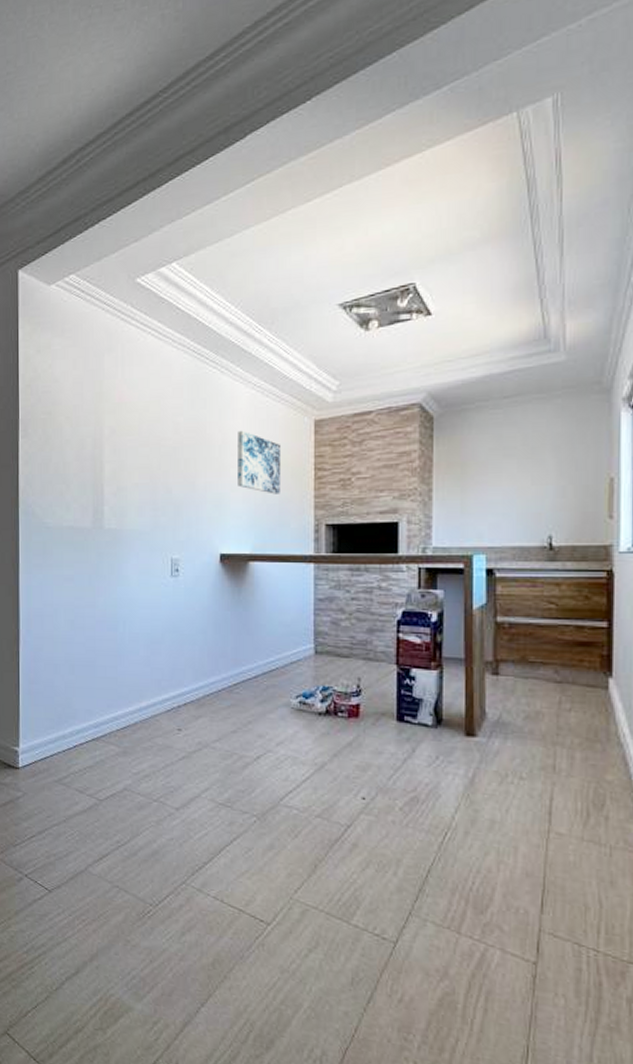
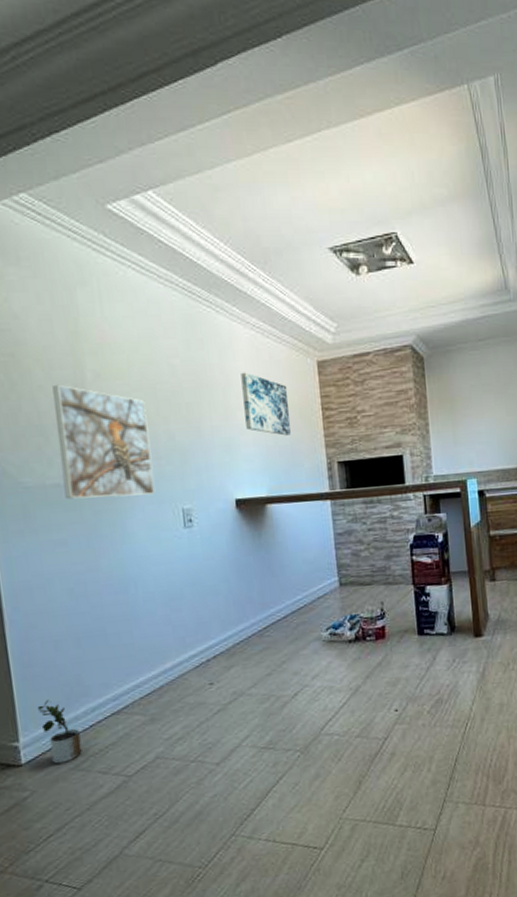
potted plant: none [35,715,65,775] -> present [37,699,82,764]
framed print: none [76,439,150,542] -> present [52,384,154,500]

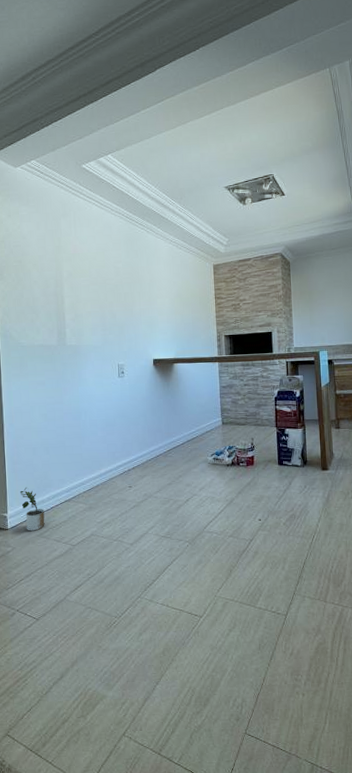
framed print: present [52,384,154,500] -> none [43,280,101,355]
wall art: present [241,372,291,436] -> none [161,272,193,316]

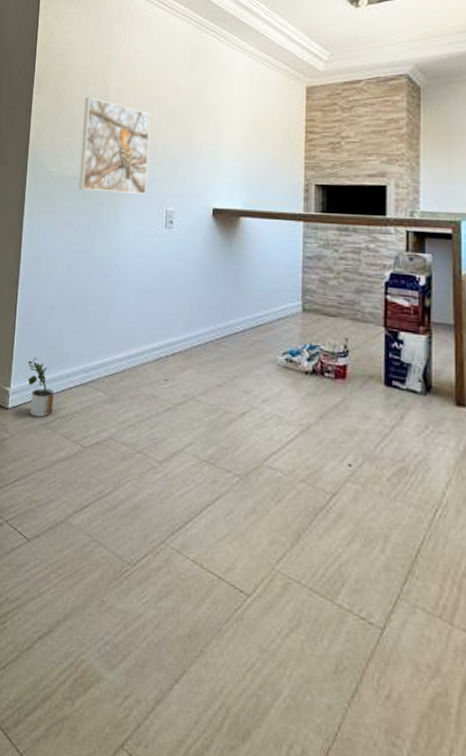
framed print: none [43,280,101,355] -> present [79,96,151,194]

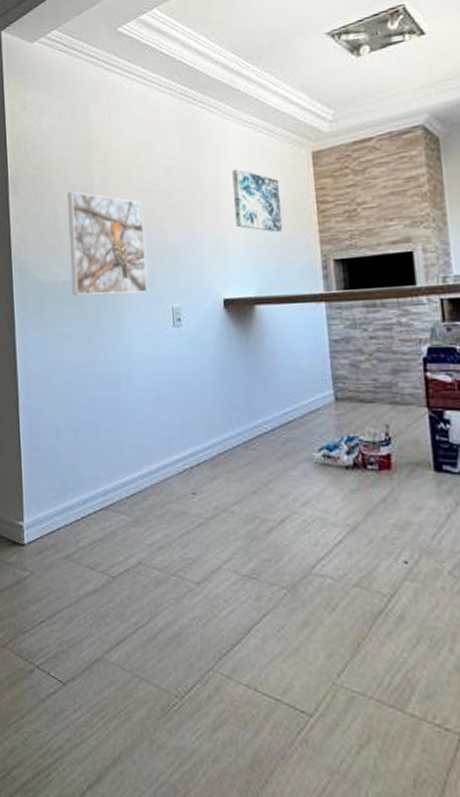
potted plant: present [27,357,54,418] -> none [39,485,74,550]
wall art: none [232,94,275,154] -> present [232,168,282,232]

